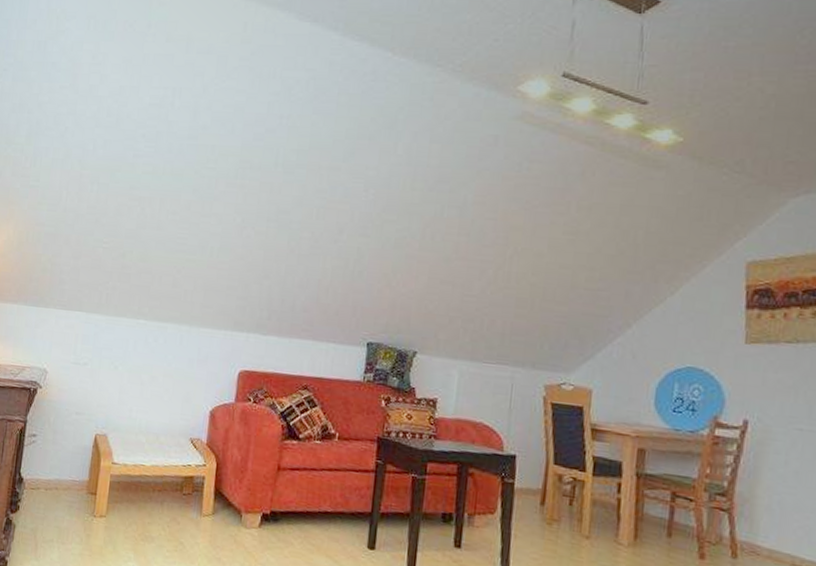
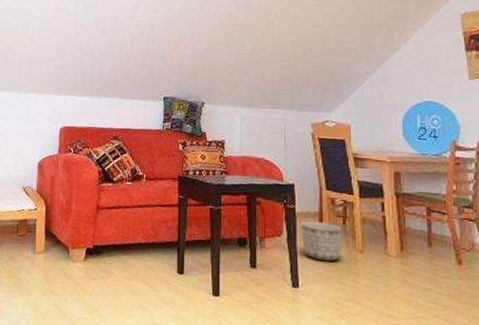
planter: none [518,499,567,547] -> present [301,221,342,262]

